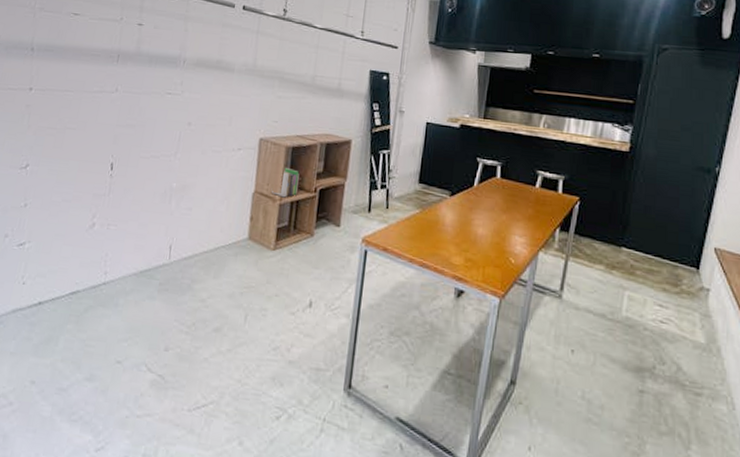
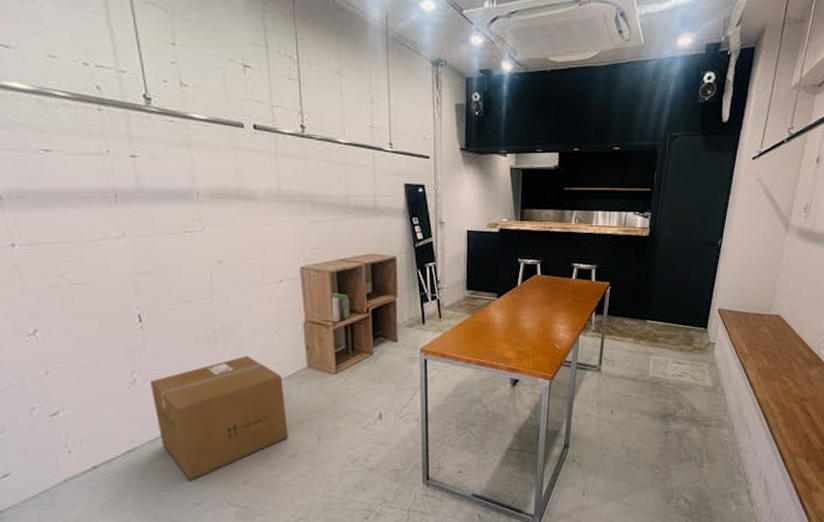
box: none [101,217,223,336] -> present [151,355,288,481]

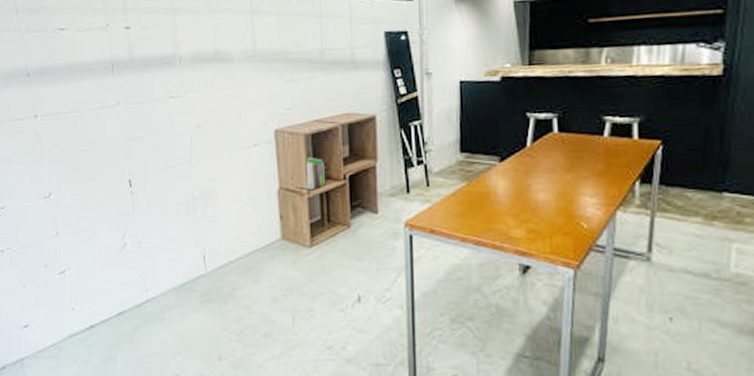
box: present [151,355,288,481] -> none [138,223,262,350]

